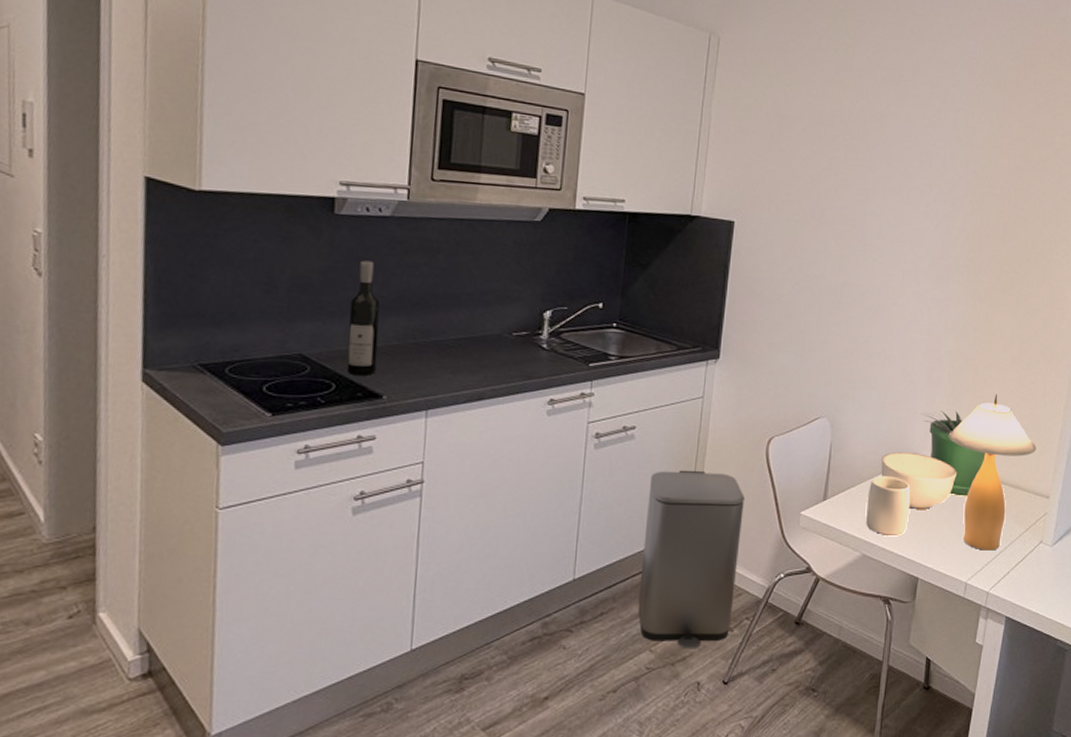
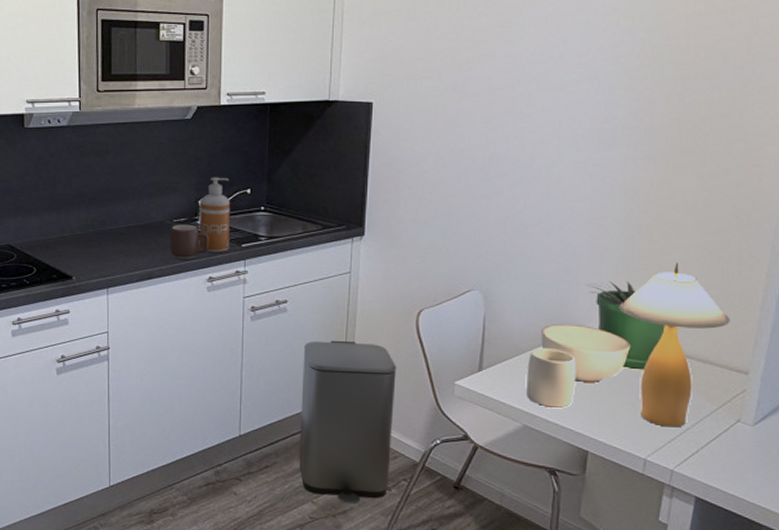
bottle: present [347,260,380,375] -> none [42,165,66,260]
mug: none [507,338,553,379] -> present [170,224,209,259]
soap dispenser: none [541,287,580,372] -> present [200,177,231,252]

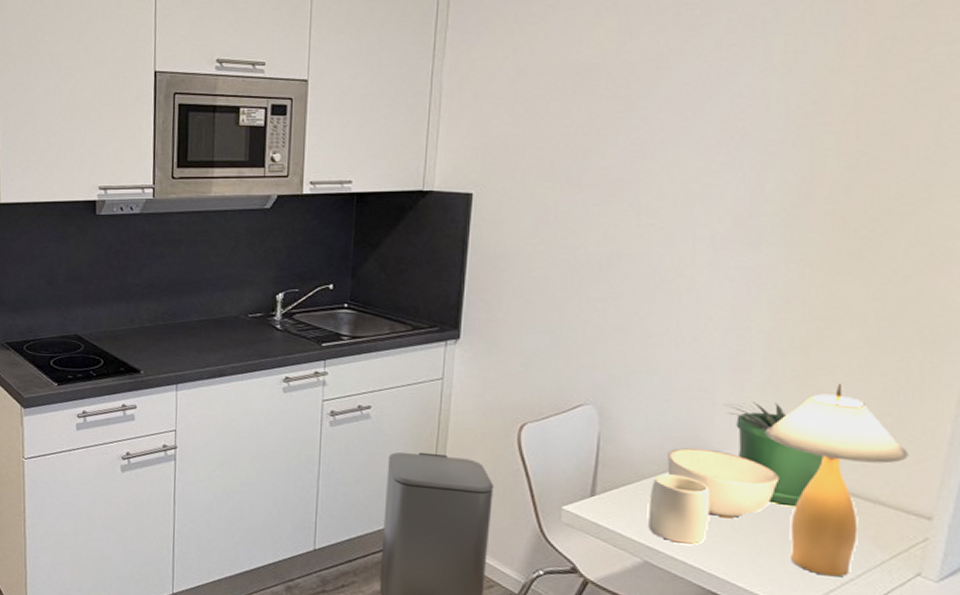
mug: present [170,224,209,259] -> none [244,319,286,357]
soap dispenser: present [200,177,231,252] -> none [276,270,311,351]

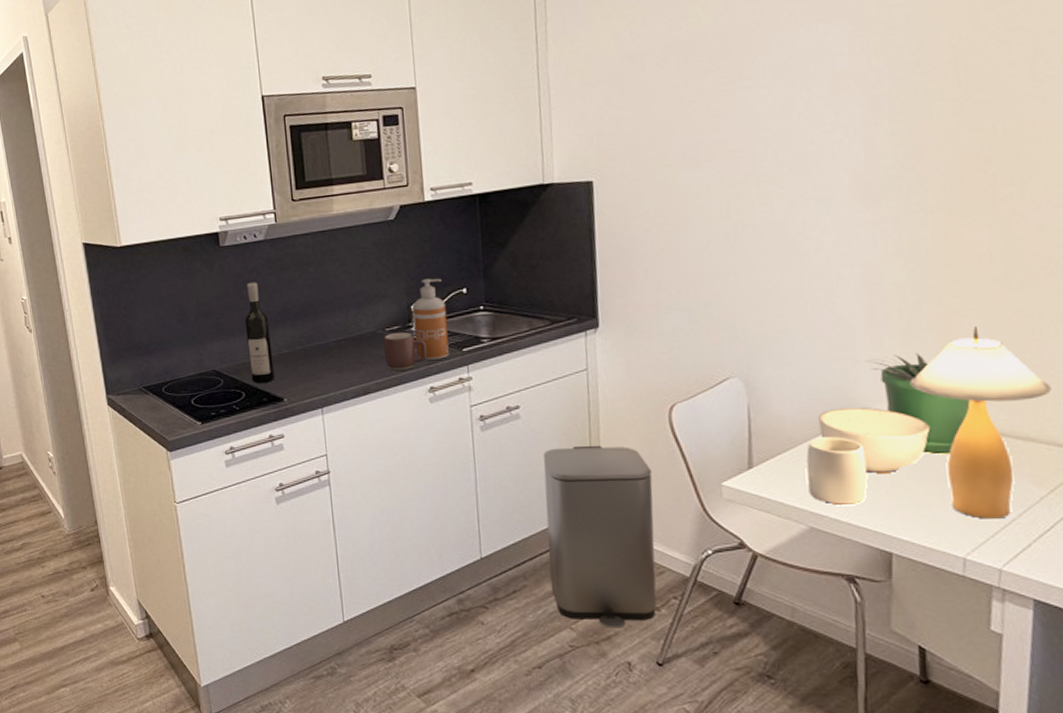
bottle: none [111,253,135,353] -> present [244,282,274,383]
mug: none [244,319,286,357] -> present [382,331,427,371]
soap dispenser: none [276,270,311,351] -> present [413,278,449,360]

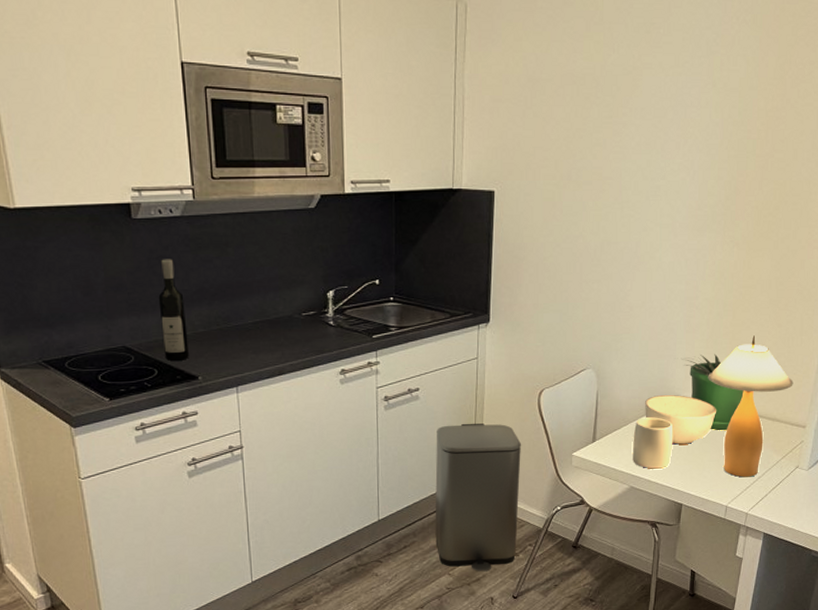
mug: present [382,331,427,371] -> none [299,317,340,353]
soap dispenser: present [413,278,449,360] -> none [329,268,361,345]

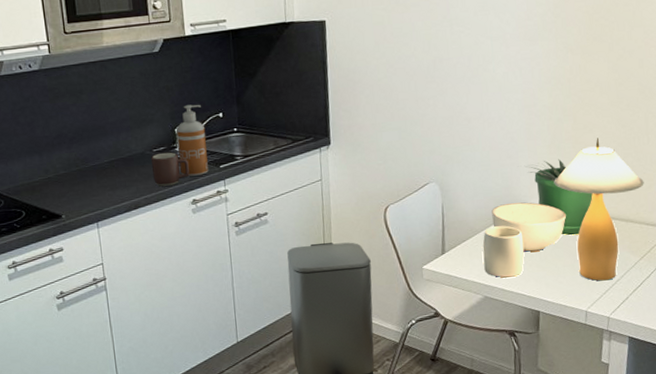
bottle: present [158,259,189,361] -> none [22,109,53,202]
mug: none [299,317,340,353] -> present [150,152,190,187]
soap dispenser: none [329,268,361,345] -> present [176,104,209,177]

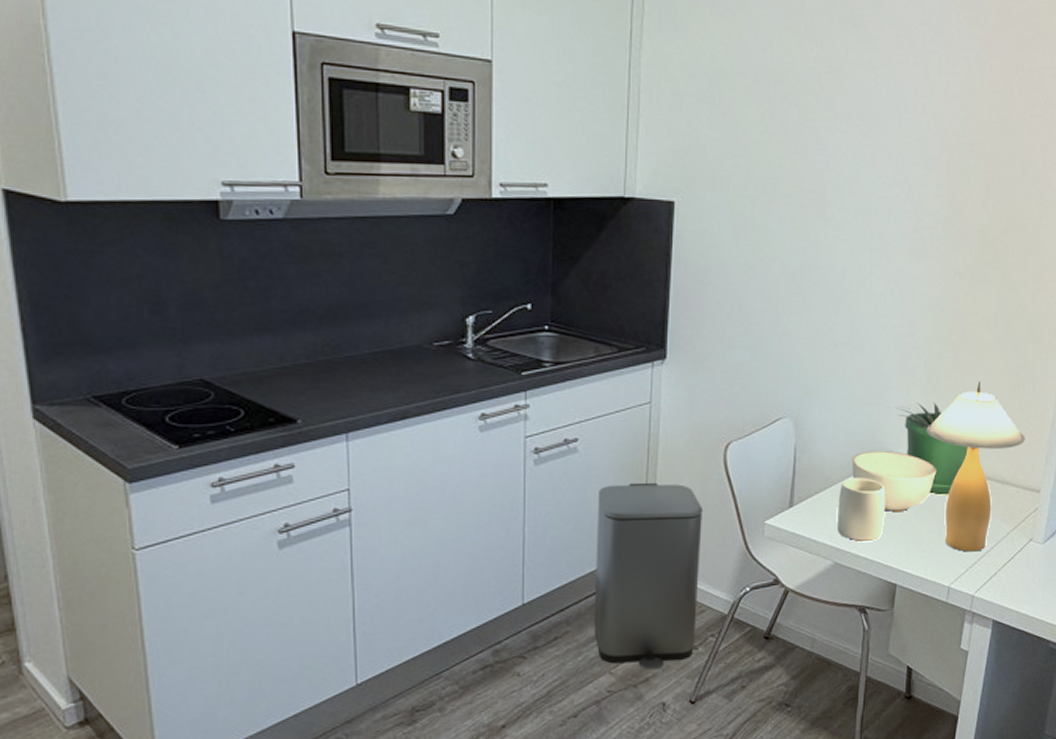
mug: present [150,152,190,187] -> none [429,348,480,392]
soap dispenser: present [176,104,209,177] -> none [468,289,507,383]

